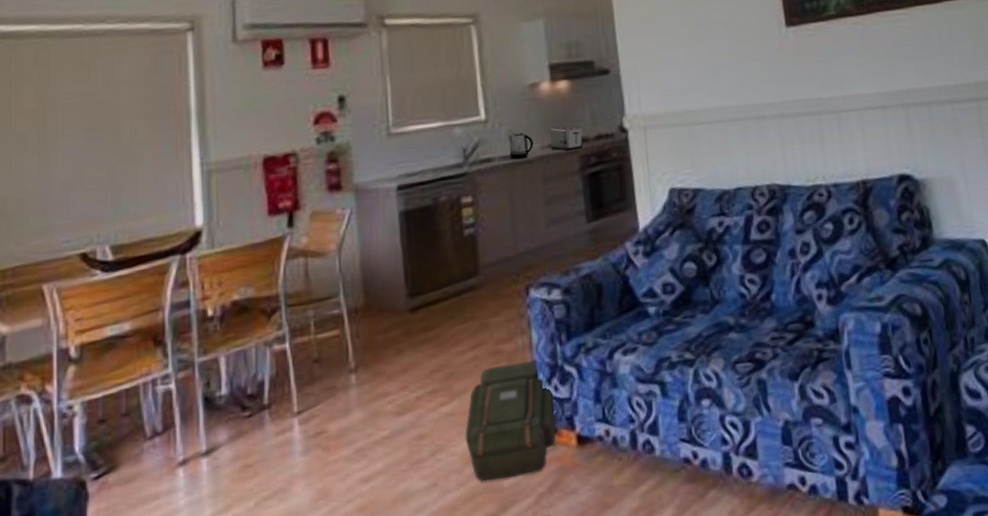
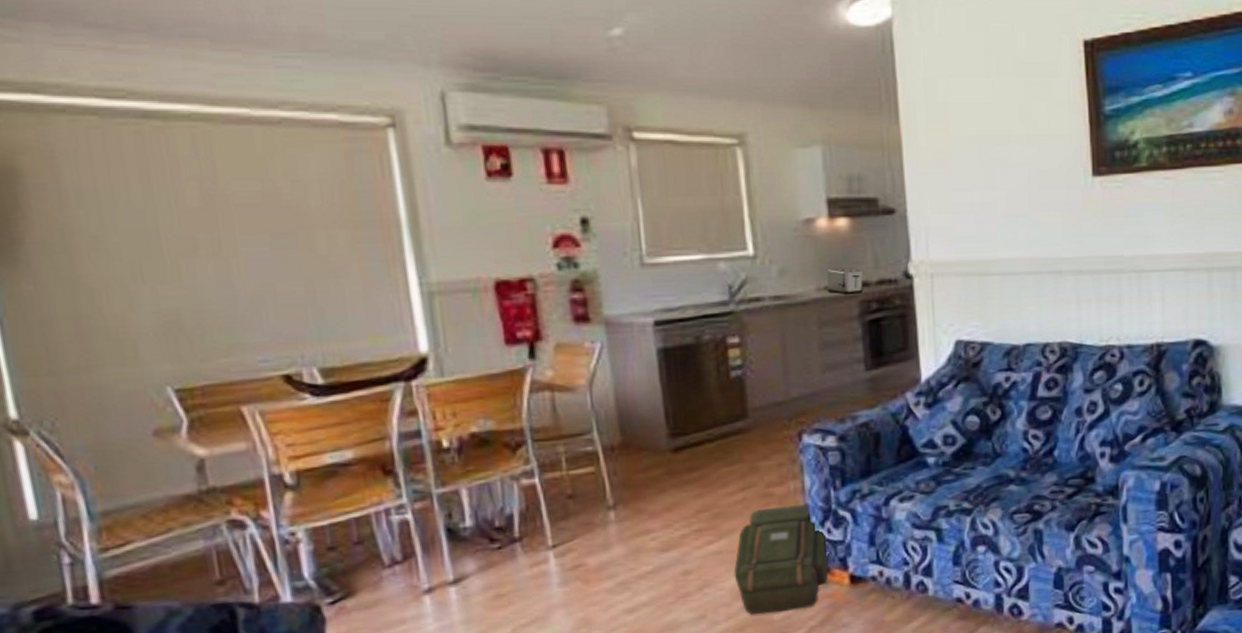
kettle: present [508,132,534,160] -> none [780,271,809,301]

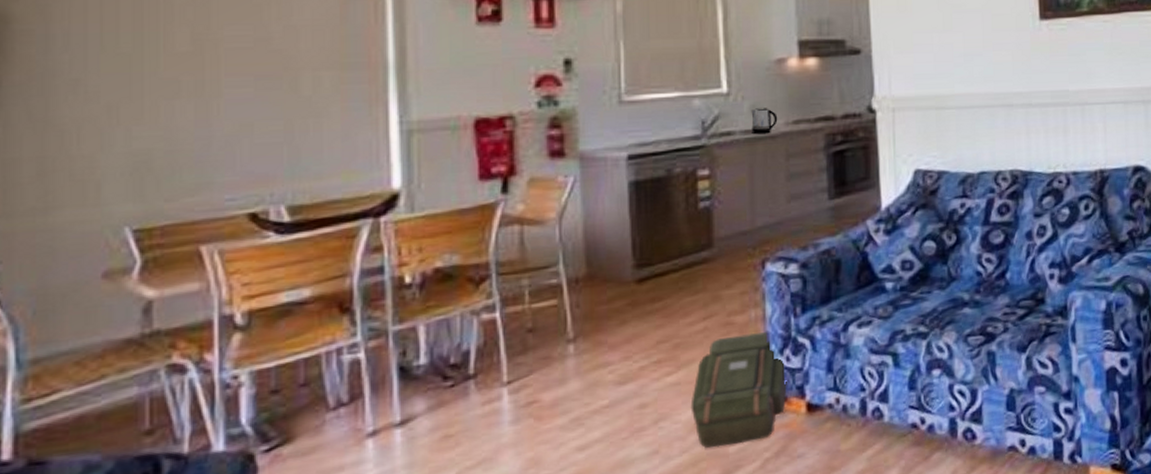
kettle: none [780,271,809,301] -> present [751,107,778,135]
toaster: present [826,267,864,296] -> none [795,103,829,129]

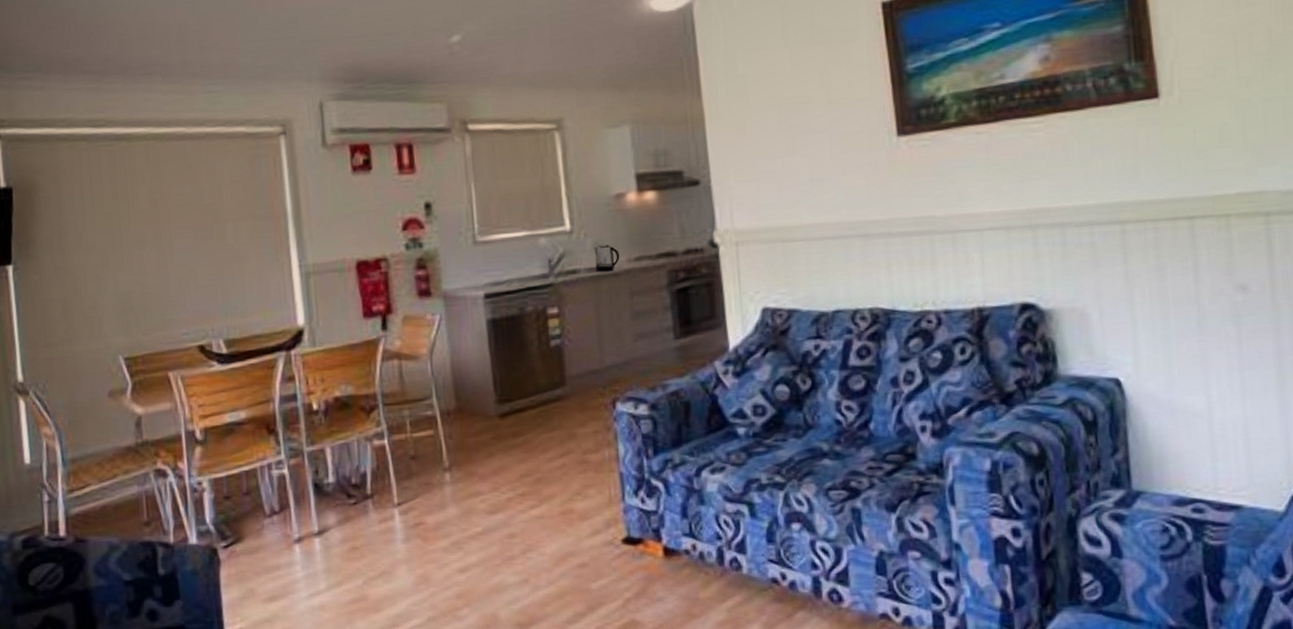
backpack: present [690,332,787,448] -> none [554,472,644,582]

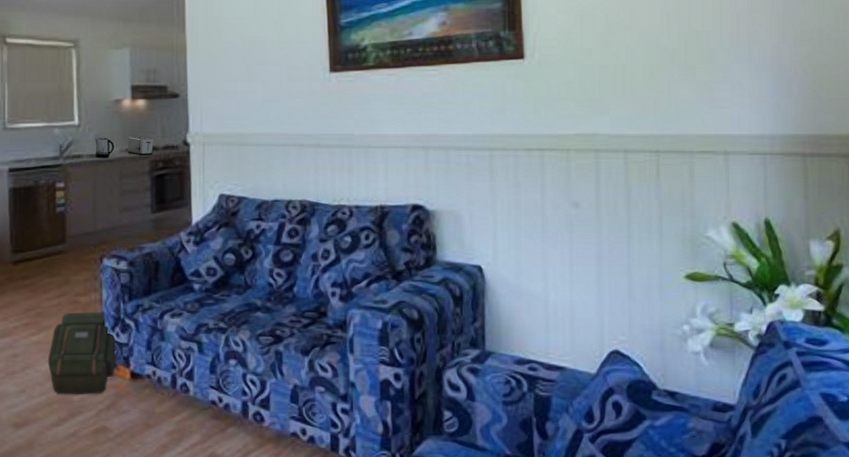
backpack: none [554,472,644,582] -> present [47,311,117,395]
toaster: none [636,239,671,266] -> present [128,136,153,156]

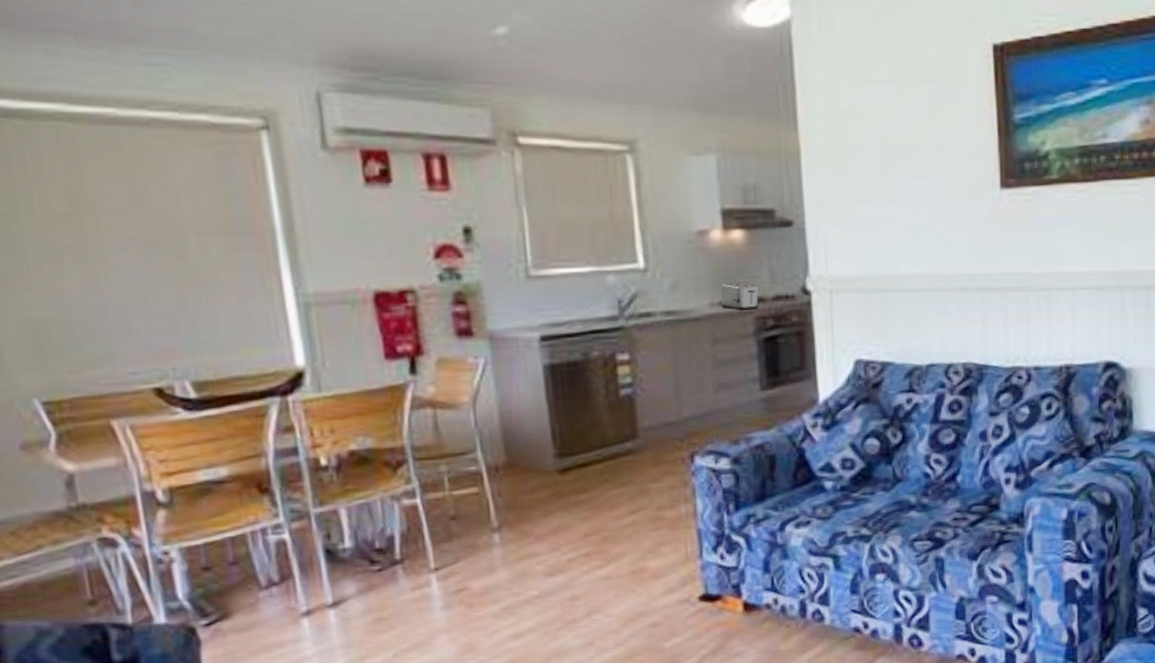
backpack: present [47,311,117,395] -> none [622,528,722,642]
kettle: present [95,137,115,158] -> none [672,285,702,316]

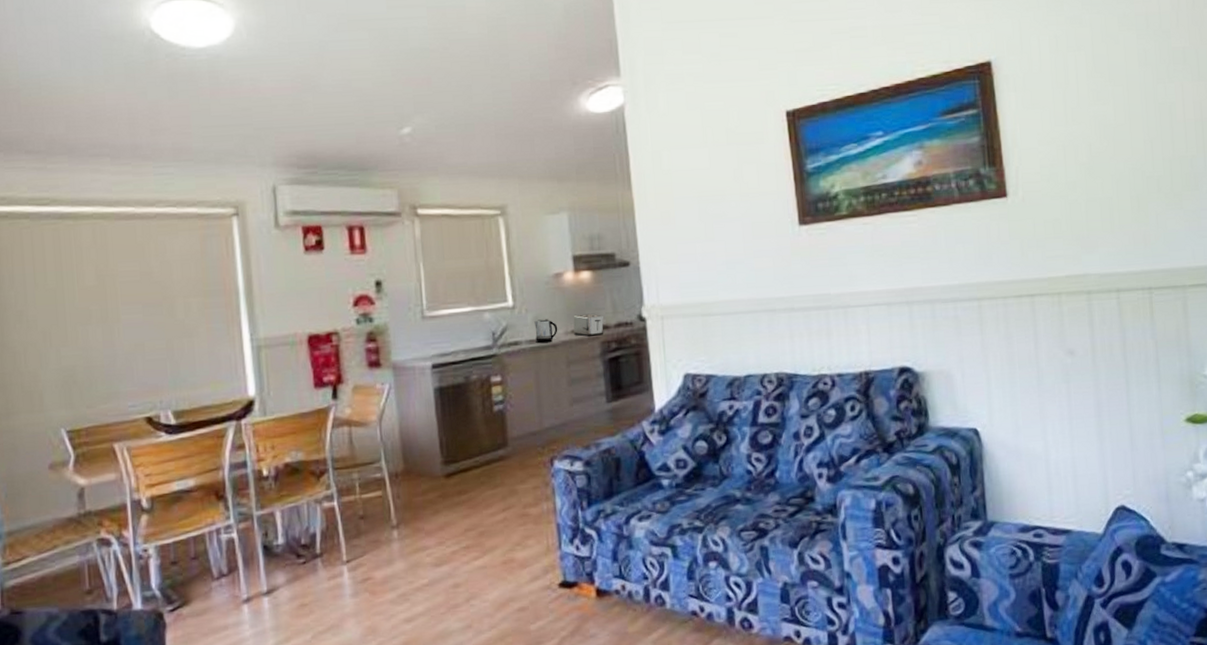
kettle: none [672,285,702,316] -> present [534,318,558,344]

